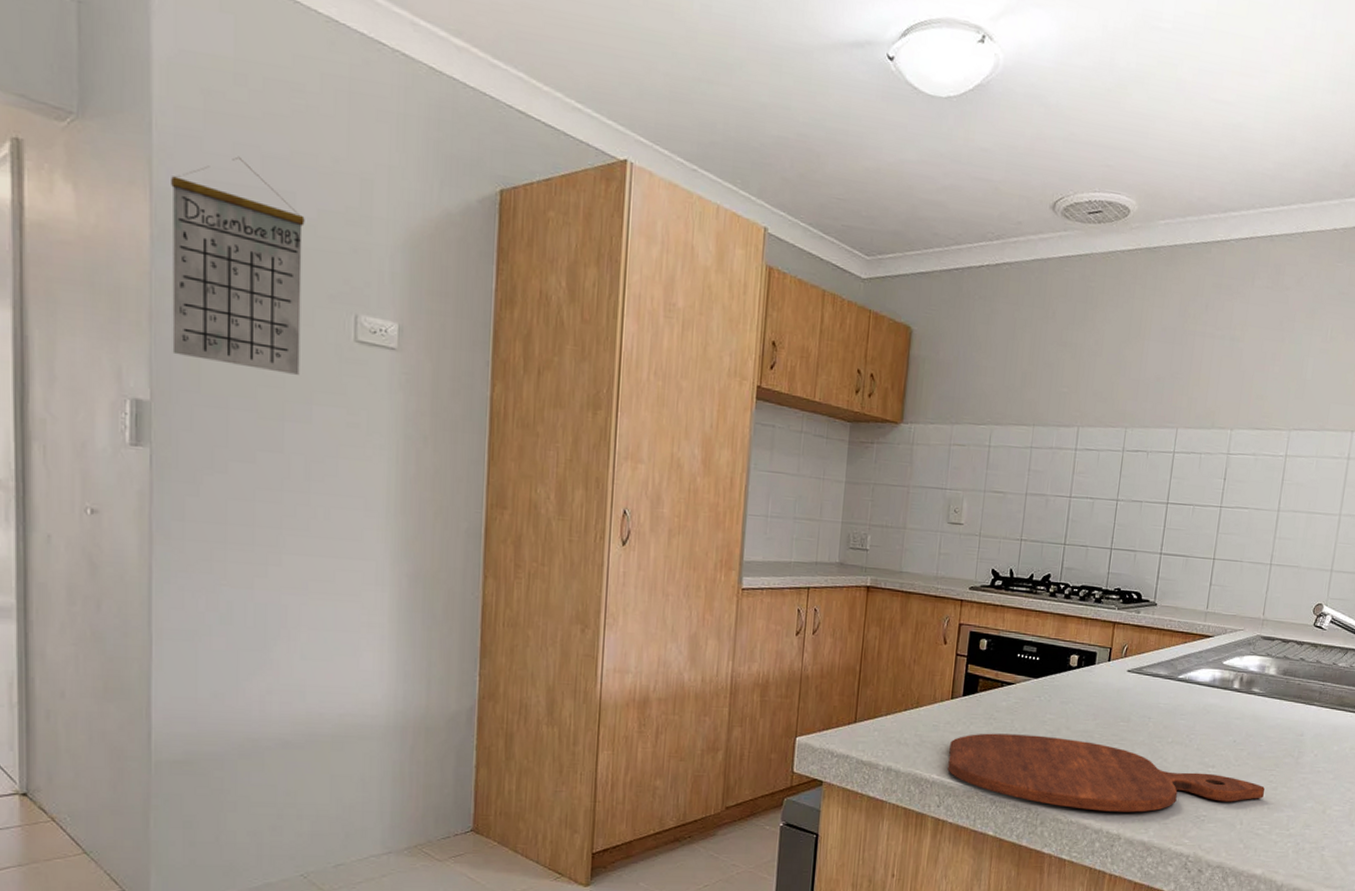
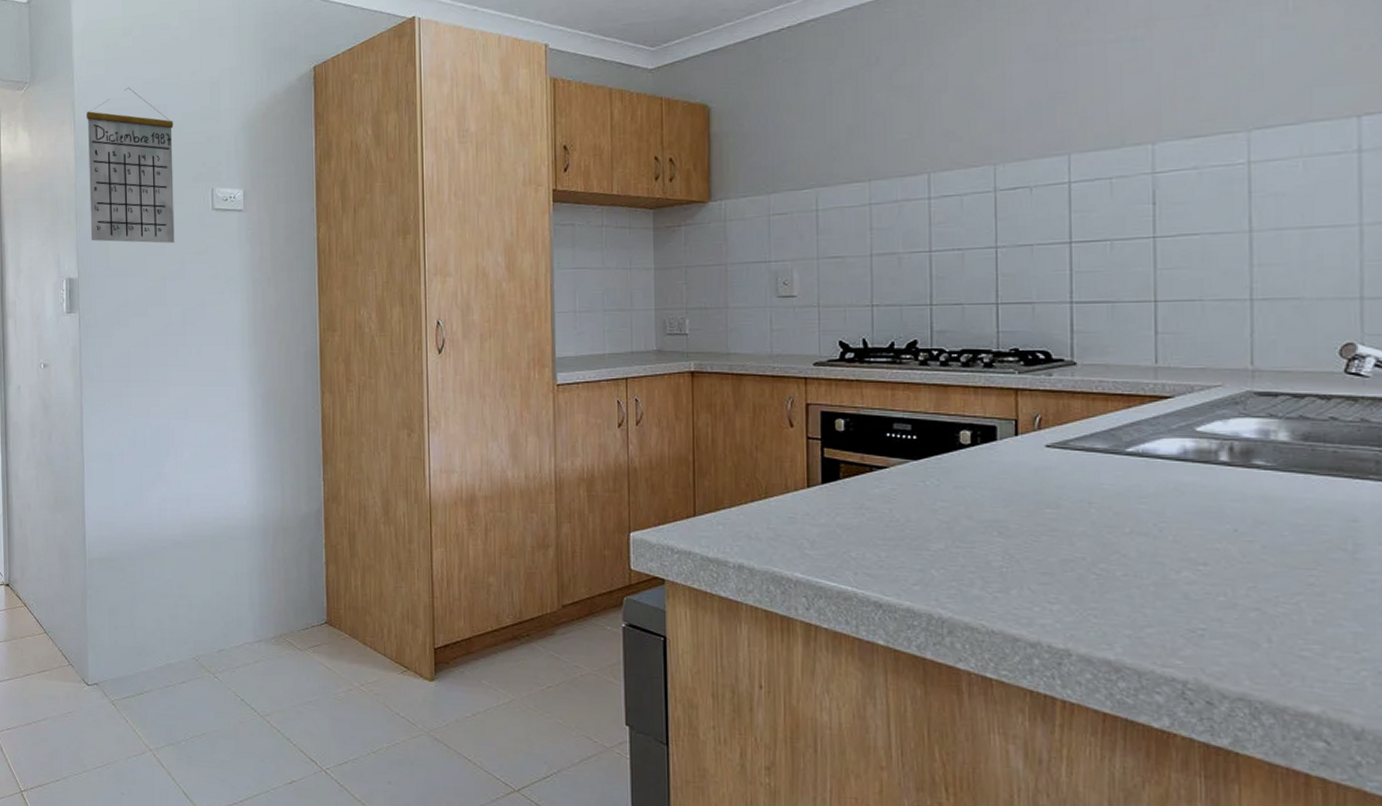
cutting board: present [947,733,1265,813] -> none [813,525,1302,623]

